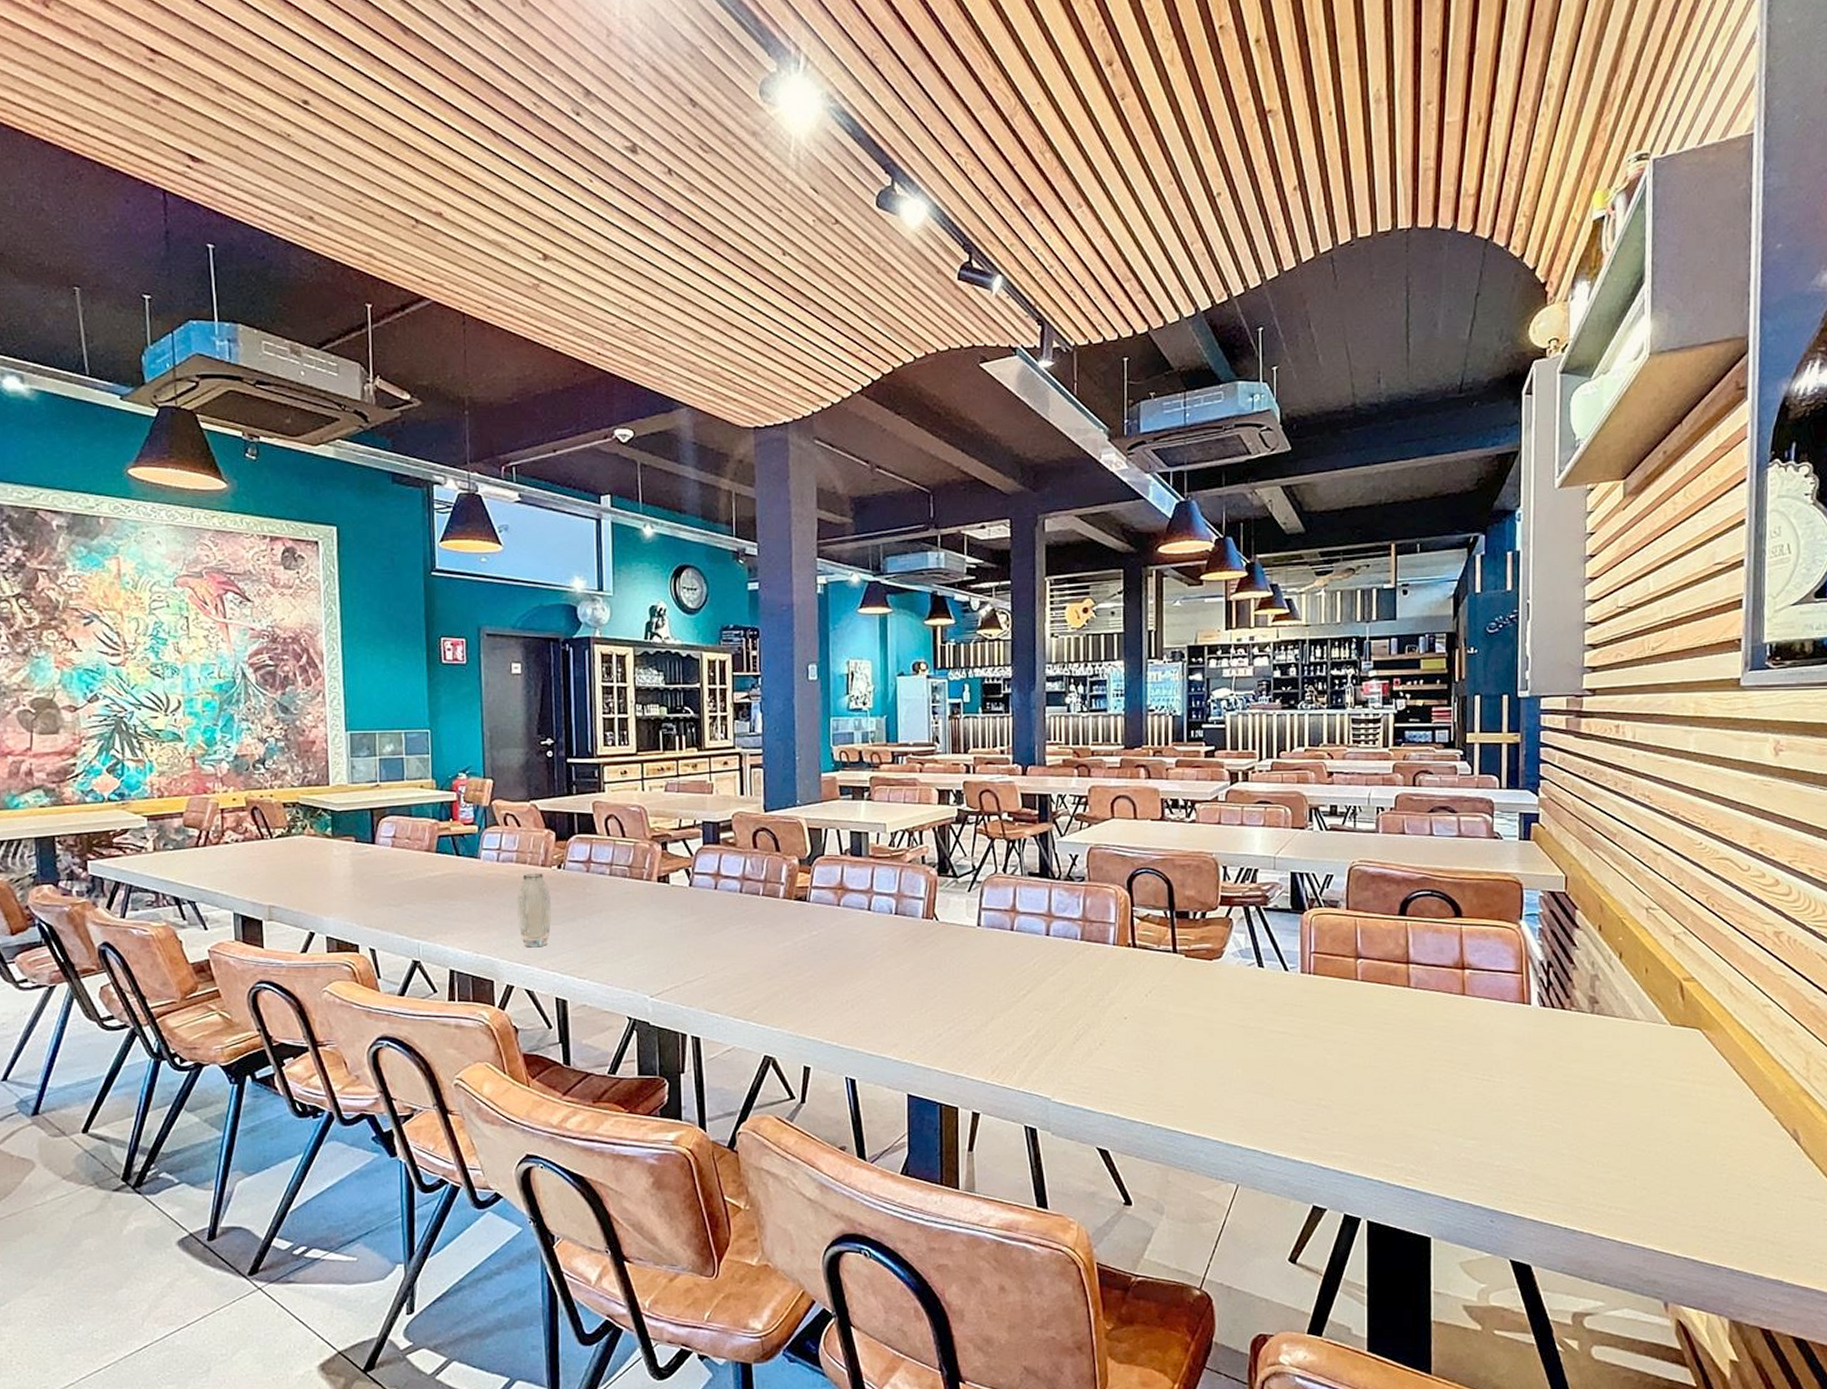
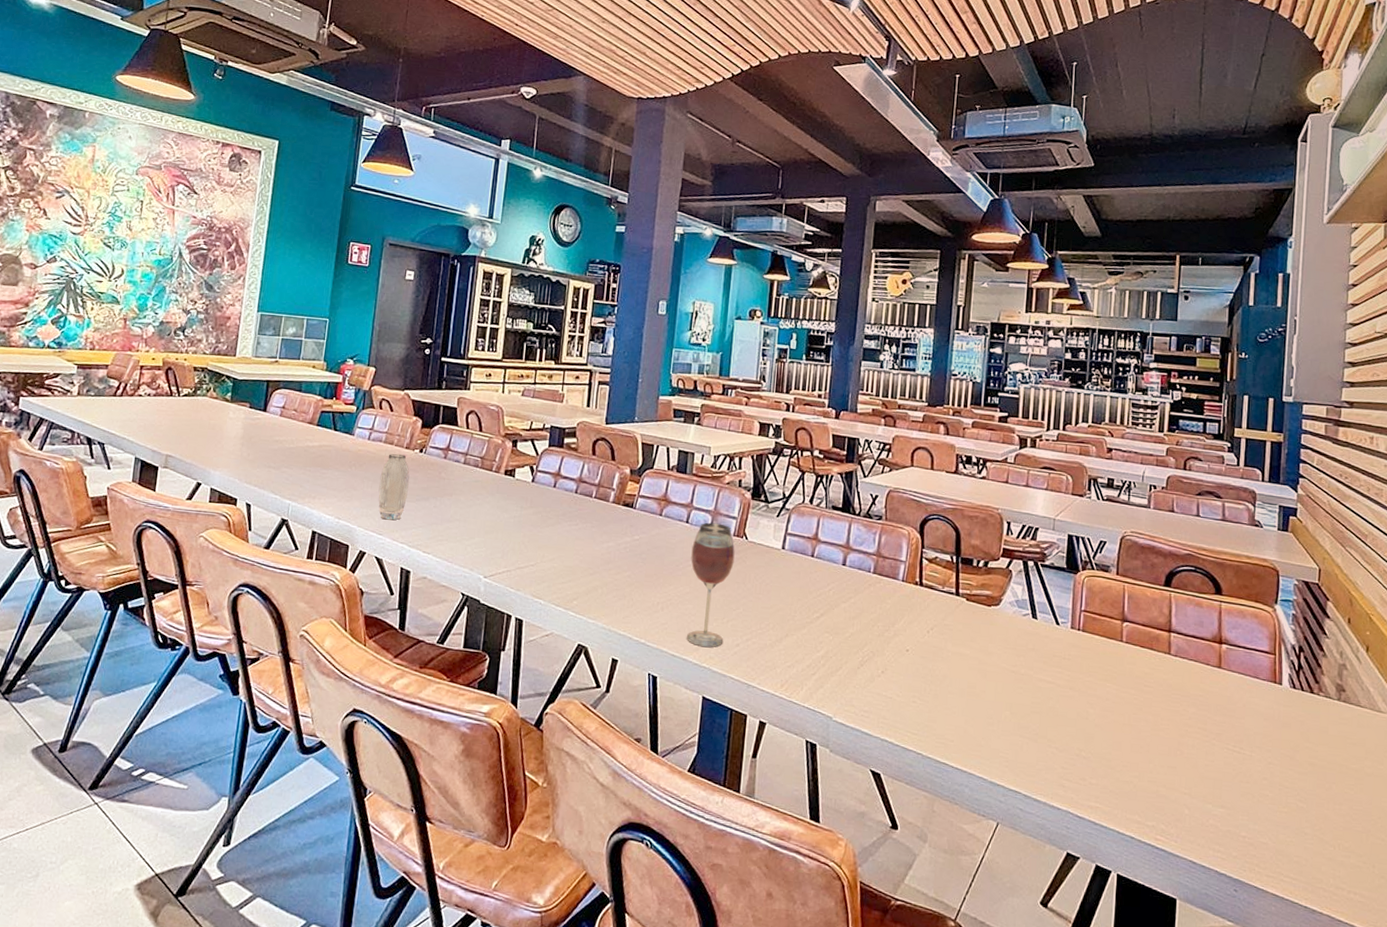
wineglass: none [877,906,926,1041] -> present [687,522,735,647]

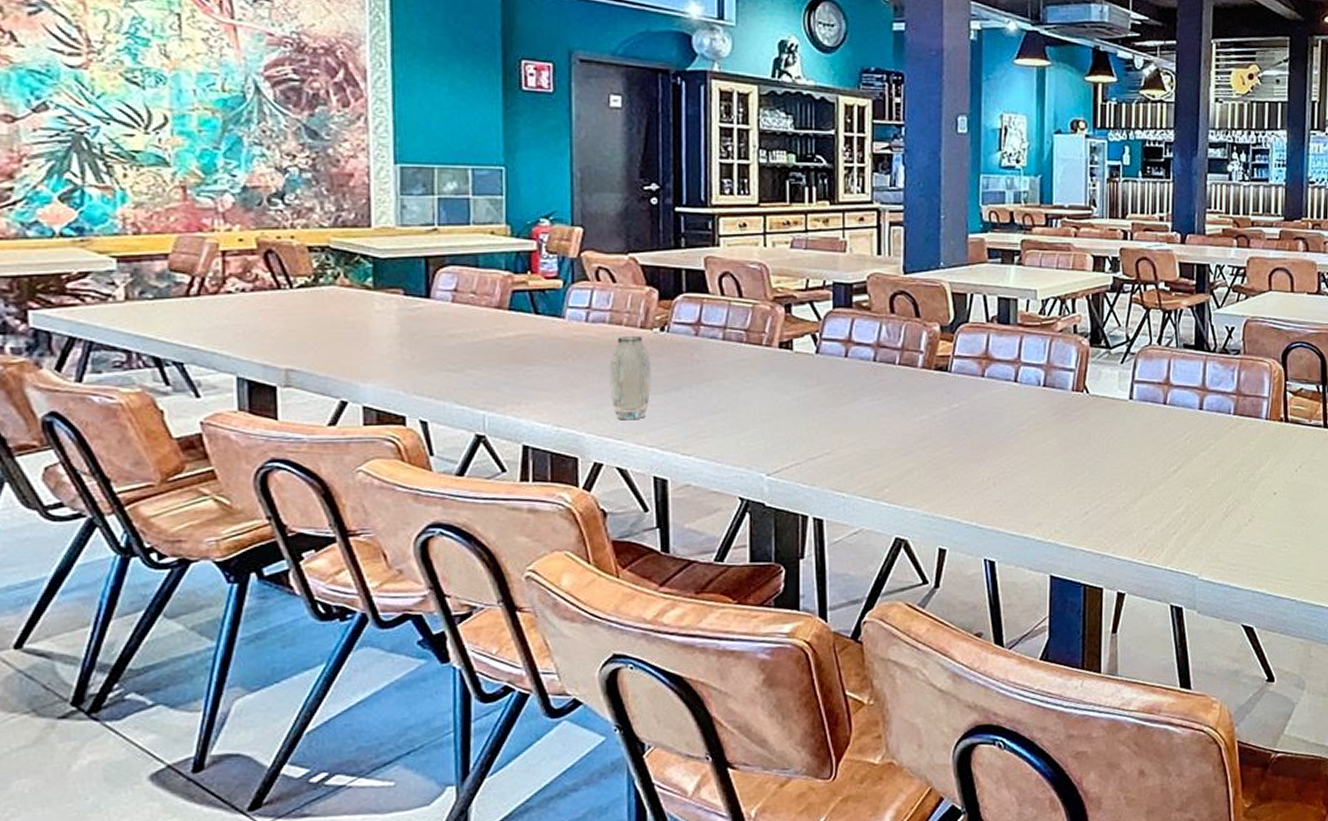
wineglass: present [687,522,735,647] -> none [1024,378,1075,520]

